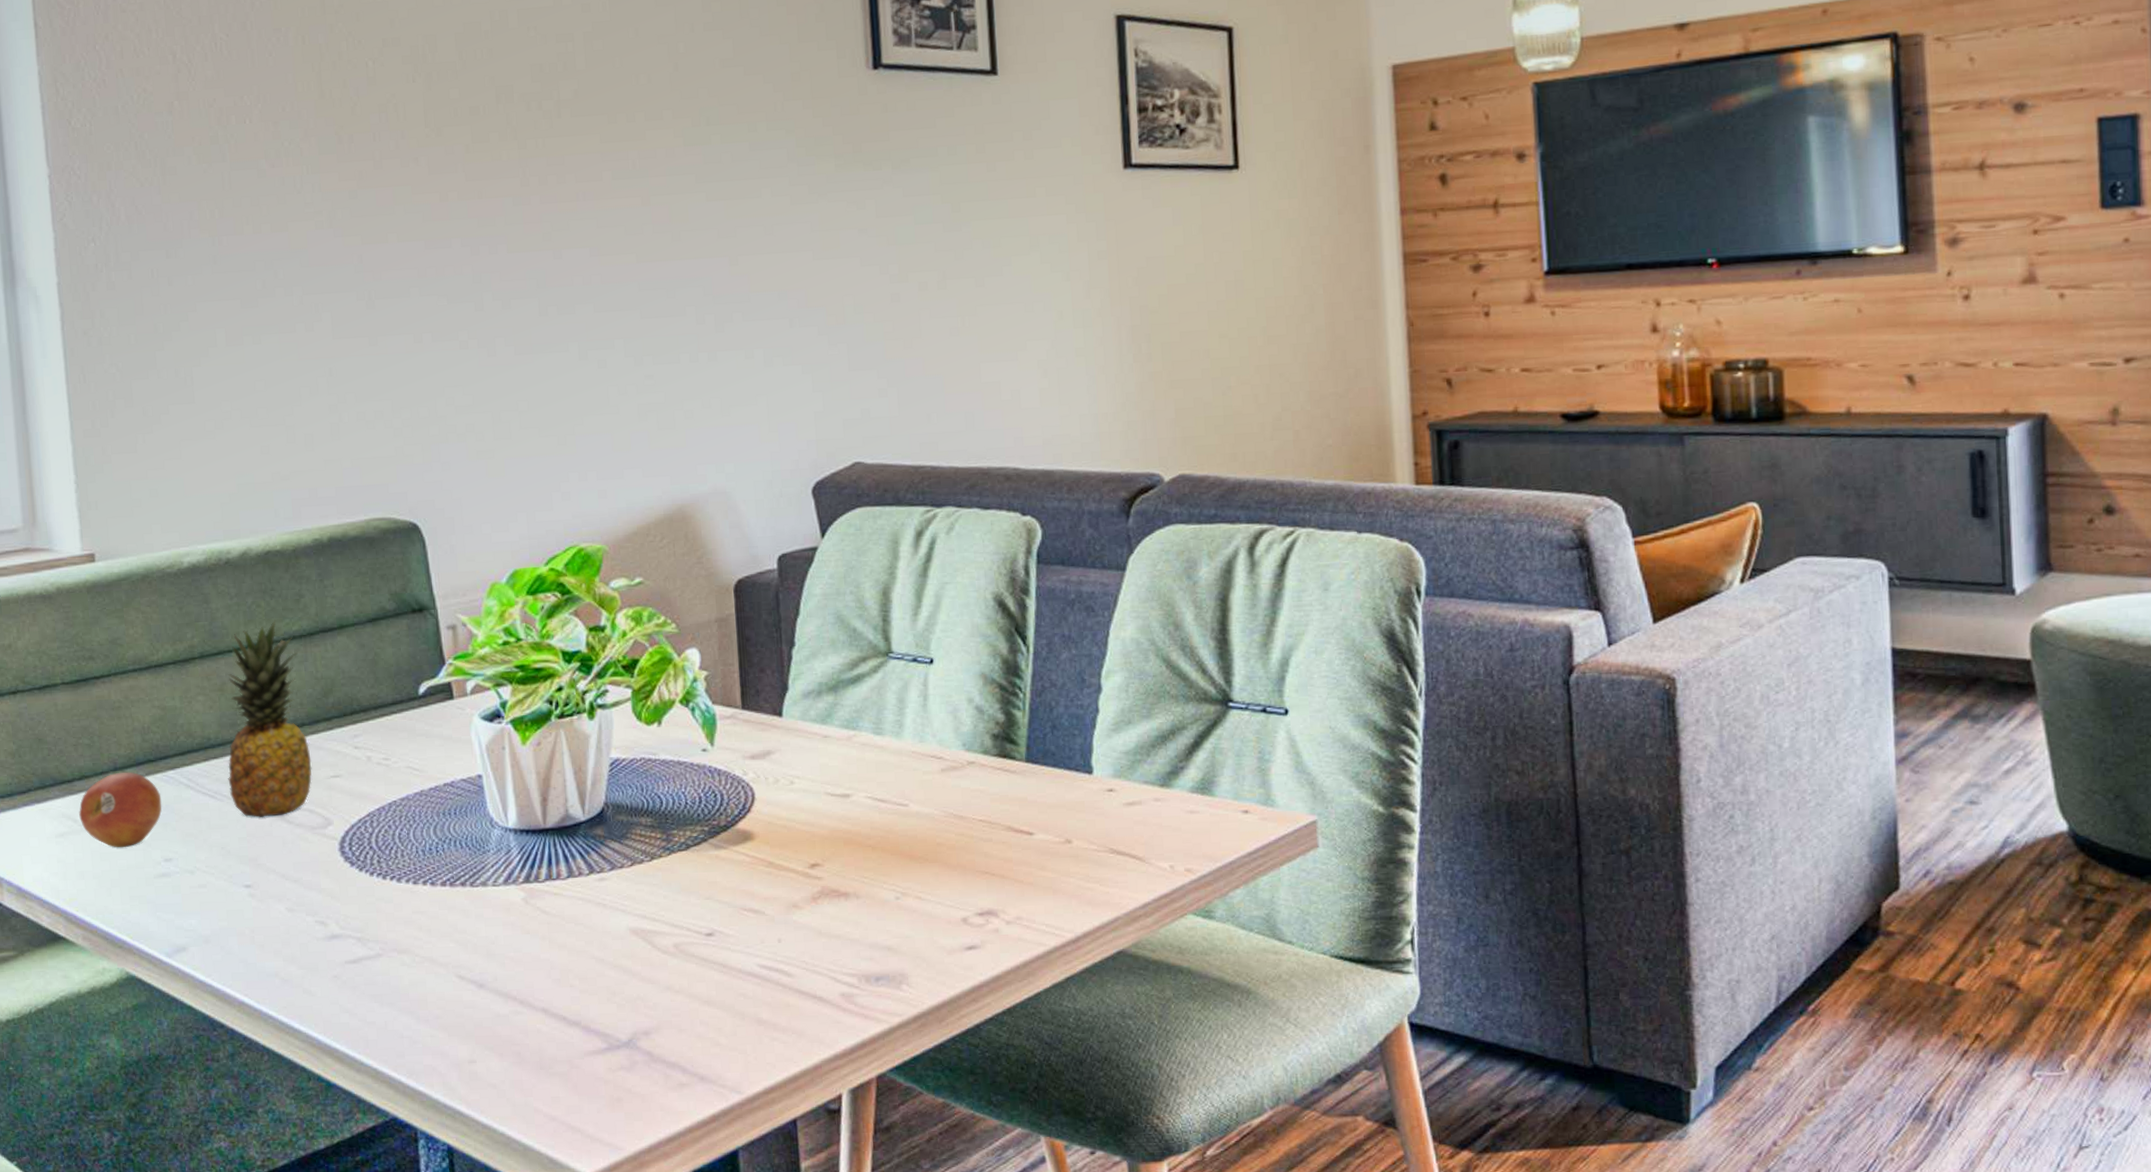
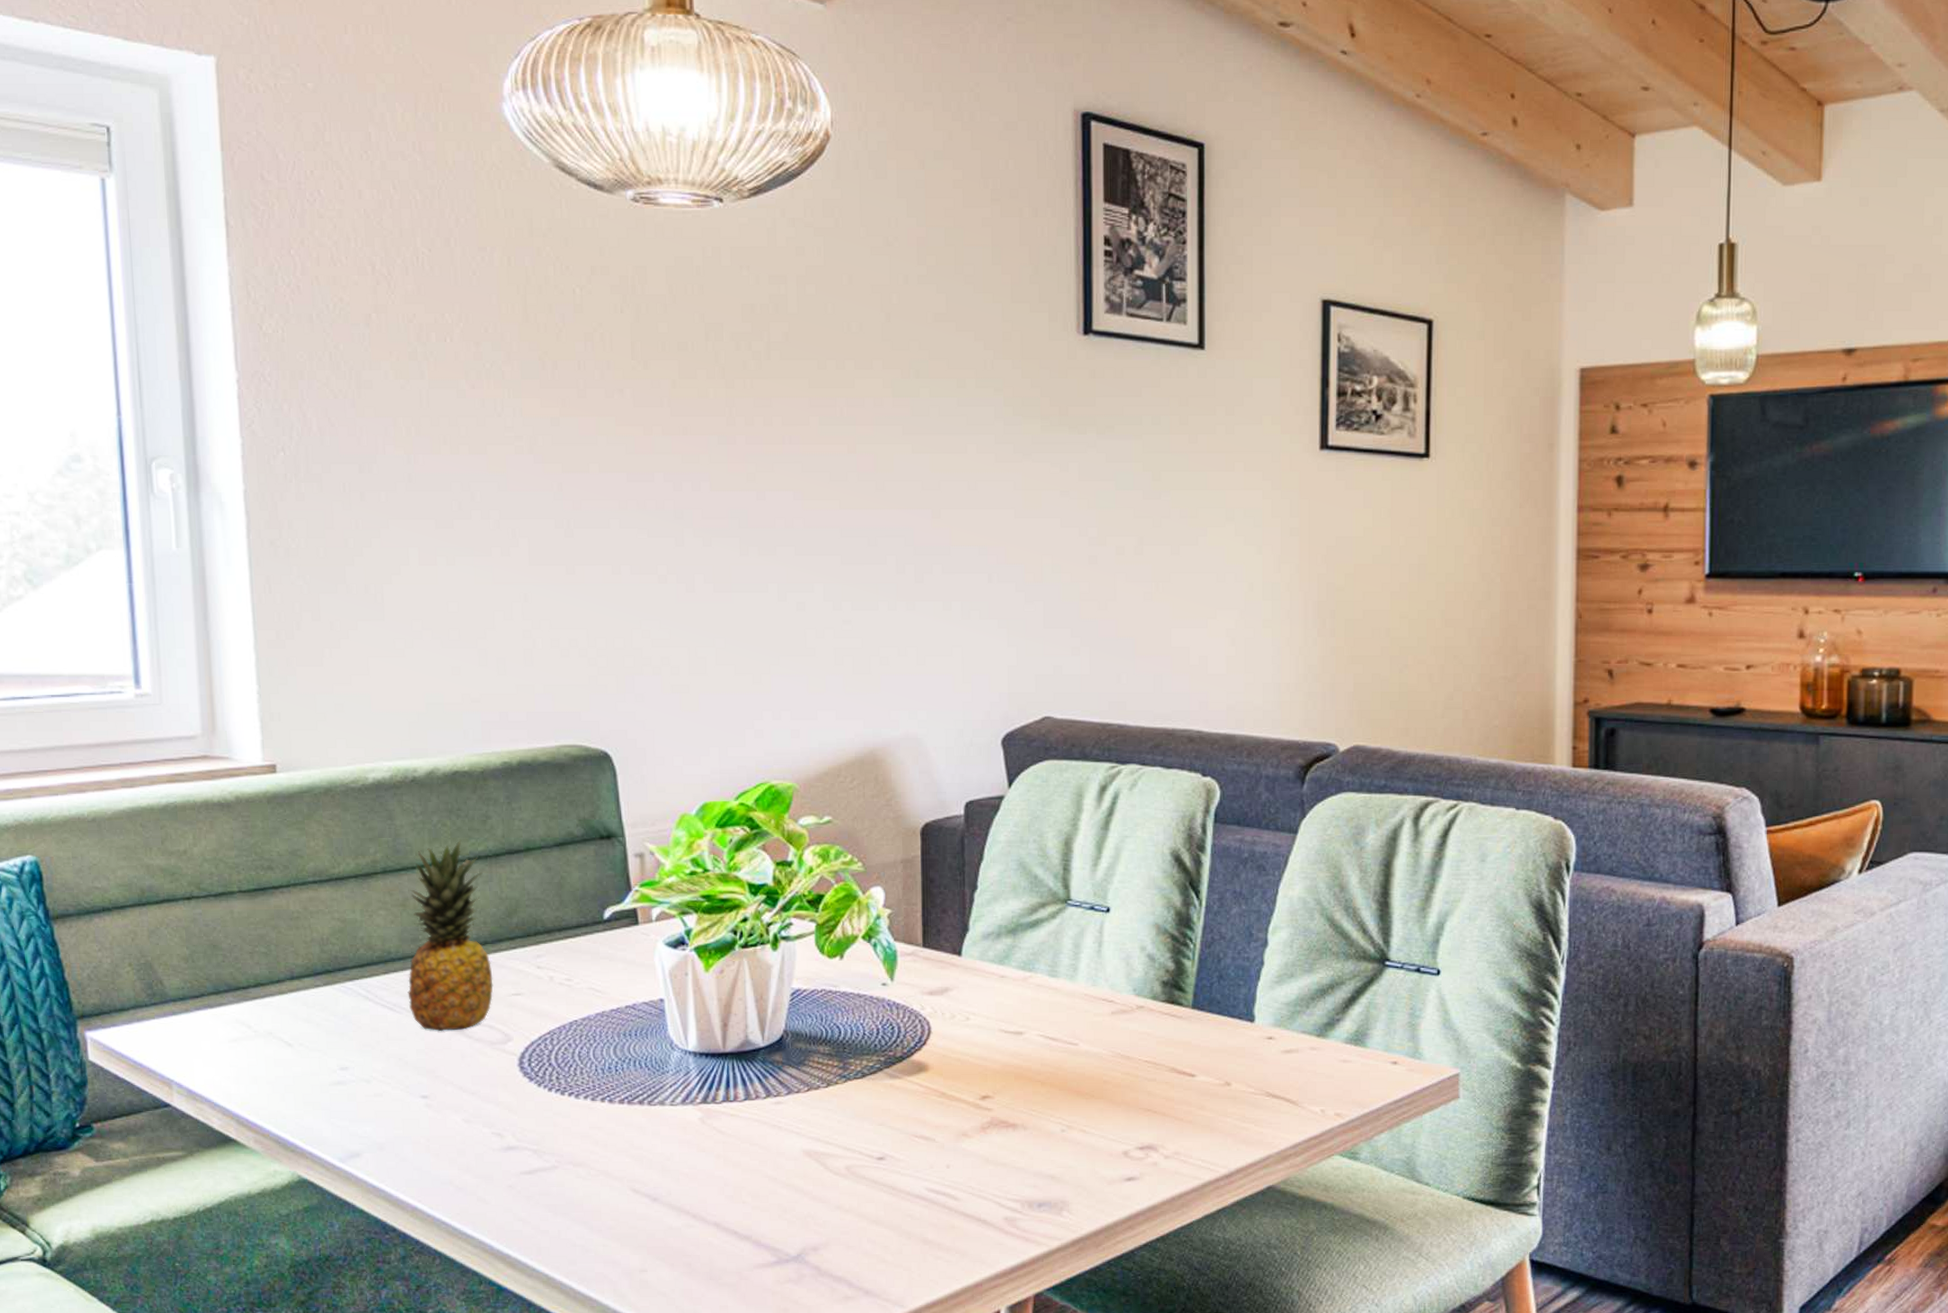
fruit: present [79,772,162,848] -> none [253,981,339,1055]

